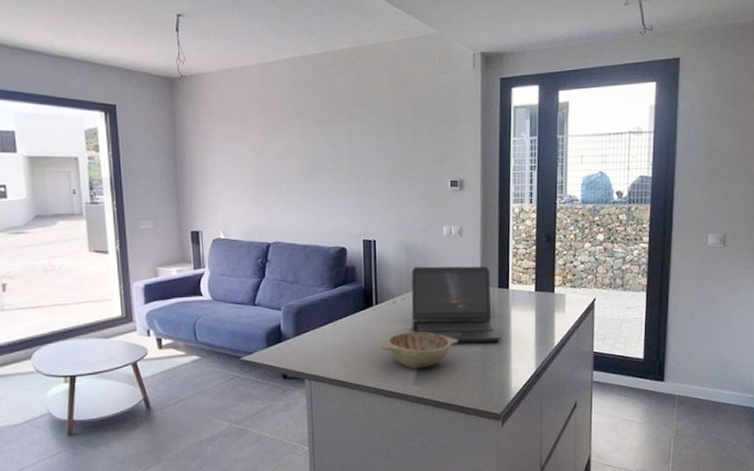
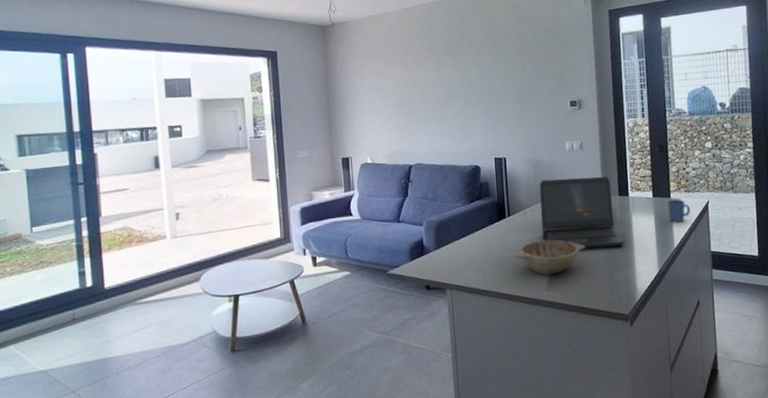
mug: none [551,295,576,320] -> present [667,199,691,223]

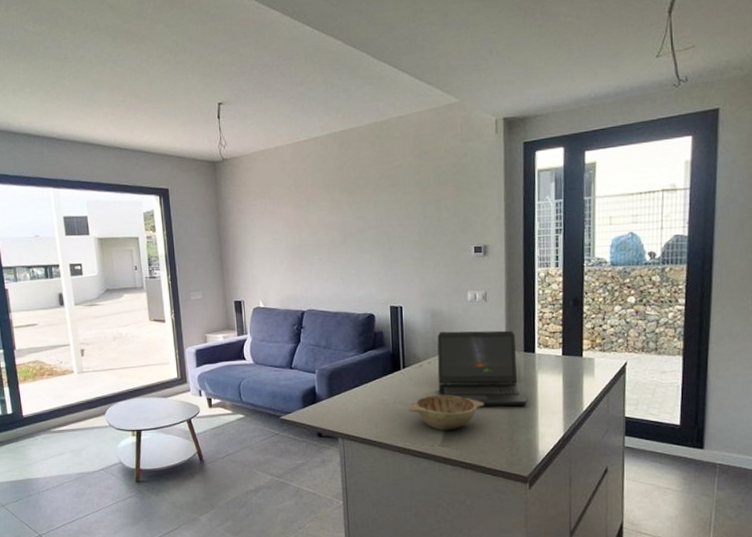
mug: present [667,199,691,223] -> none [579,359,605,384]

